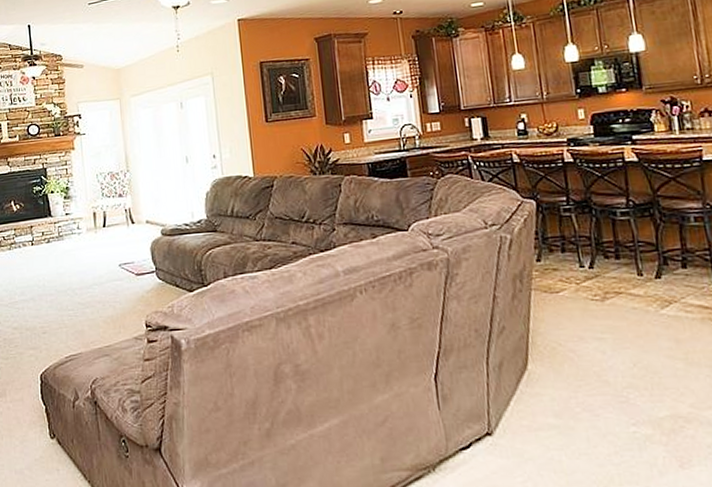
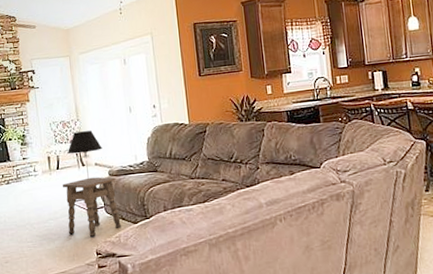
side table: none [109,236,175,307] -> present [63,177,121,238]
table lamp: none [115,183,155,241] -> present [67,131,102,181]

